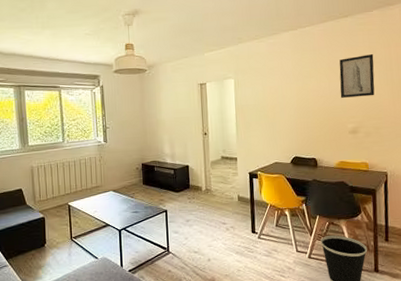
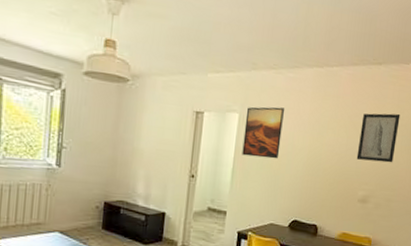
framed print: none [239,68,273,111] -> present [242,106,284,159]

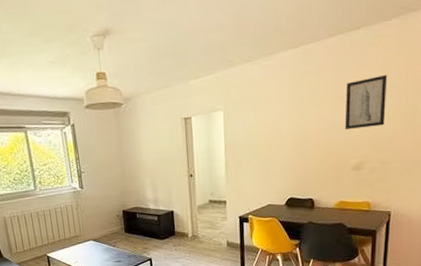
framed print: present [242,106,284,159] -> none [229,96,267,149]

